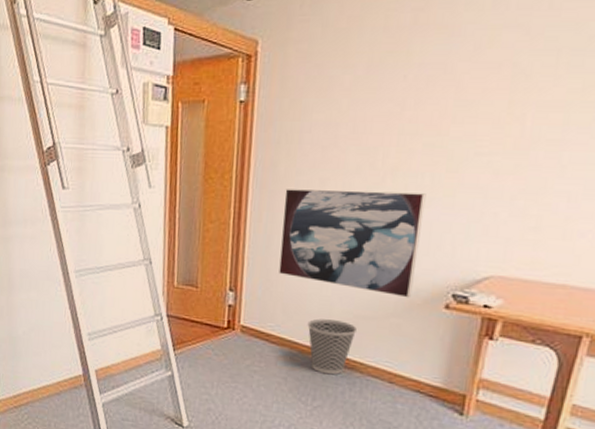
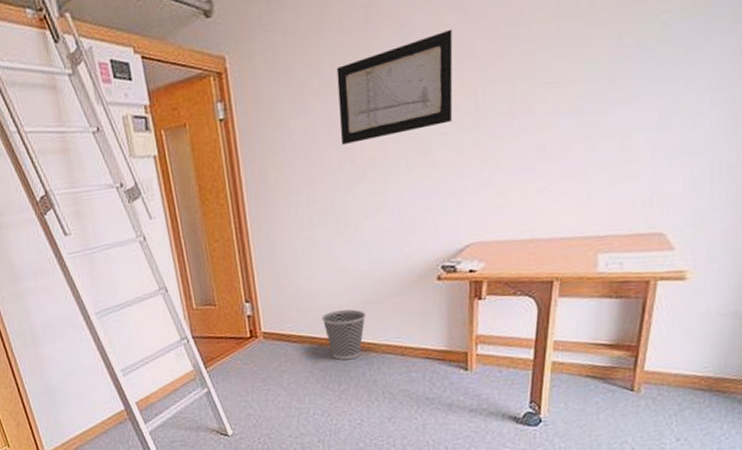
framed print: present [279,189,426,298] -> none [278,179,407,278]
wall art: none [363,46,508,147] -> present [336,29,453,145]

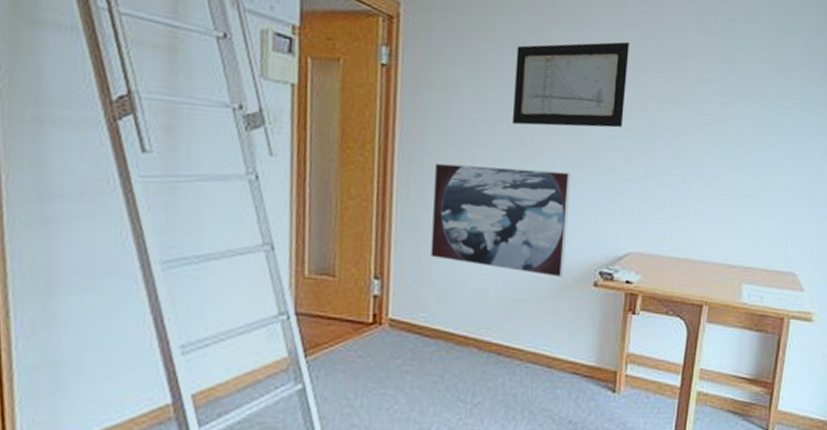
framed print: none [278,179,407,278] -> present [431,163,571,278]
wastebasket: present [321,309,367,361] -> none [463,305,515,366]

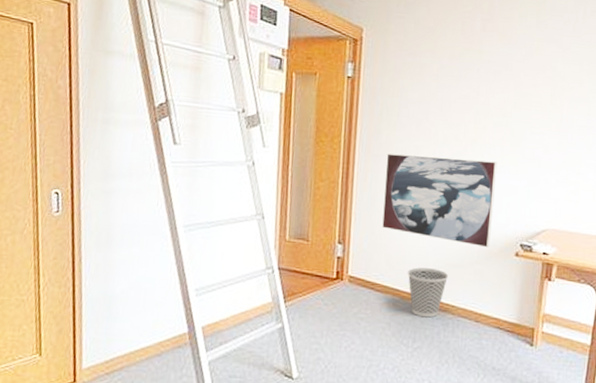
wastebasket: none [463,305,515,366] -> present [407,267,449,318]
wall art: present [511,41,629,128] -> none [449,54,548,125]

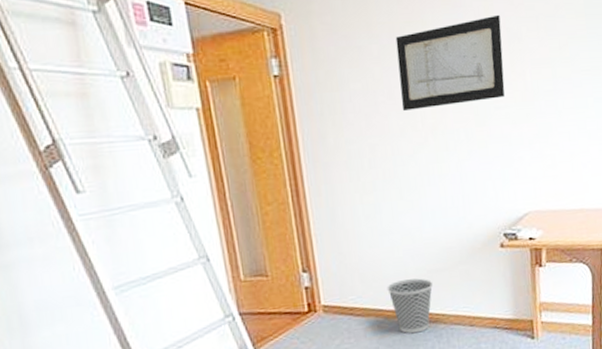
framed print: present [382,154,498,248] -> none [338,147,472,246]
wall art: none [449,54,548,125] -> present [395,14,505,111]

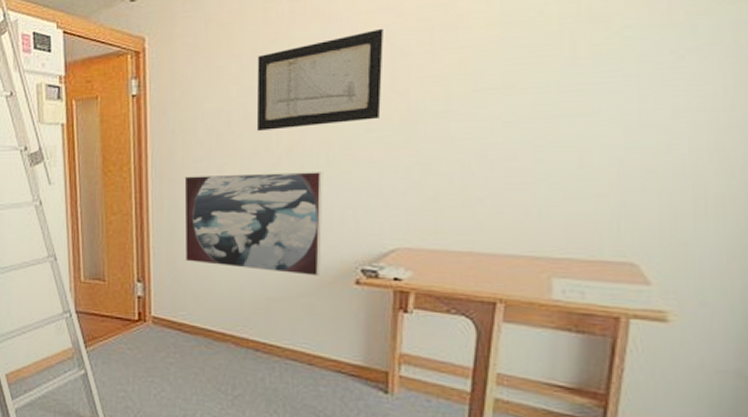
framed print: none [338,147,472,246] -> present [184,172,323,276]
wastebasket: present [387,278,434,334] -> none [219,304,271,361]

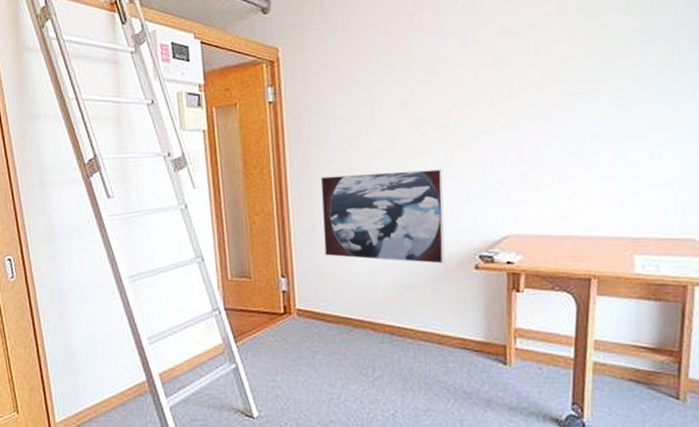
wall art: present [256,28,383,131] -> none [381,40,489,133]

